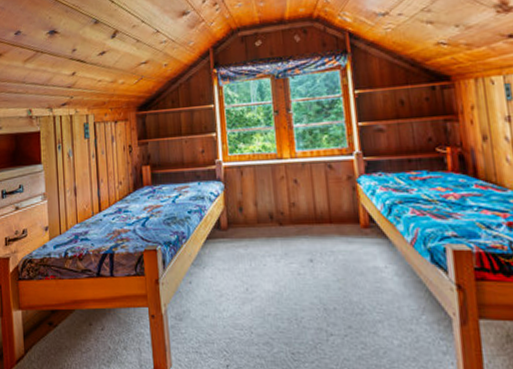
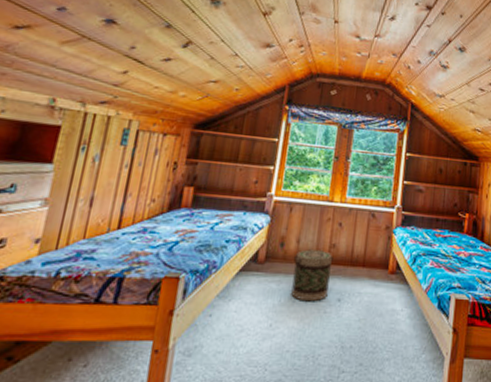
basket: none [254,211,298,264] -> present [291,249,334,302]

